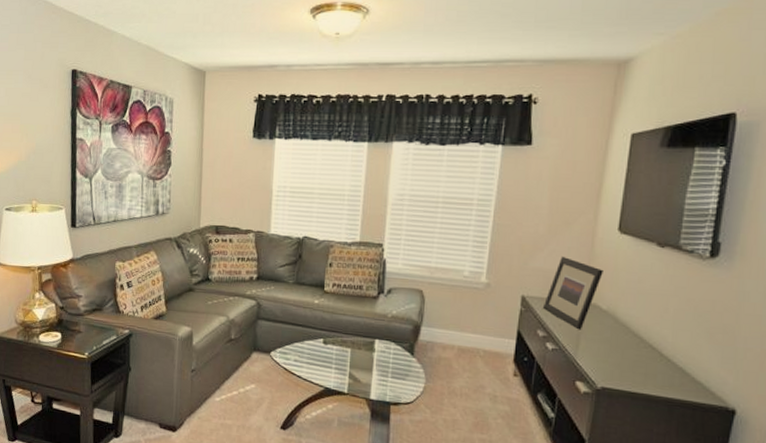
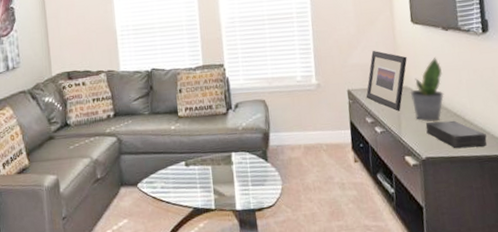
potted plant: none [598,275,645,351] -> present [410,56,444,122]
game console: none [609,349,685,389] -> present [425,120,487,149]

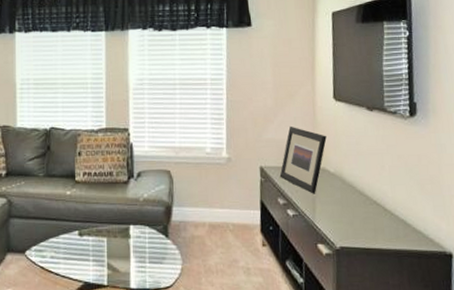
potted plant: present [410,56,444,122] -> none [327,138,364,209]
game console: present [425,120,487,149] -> none [342,208,408,240]

